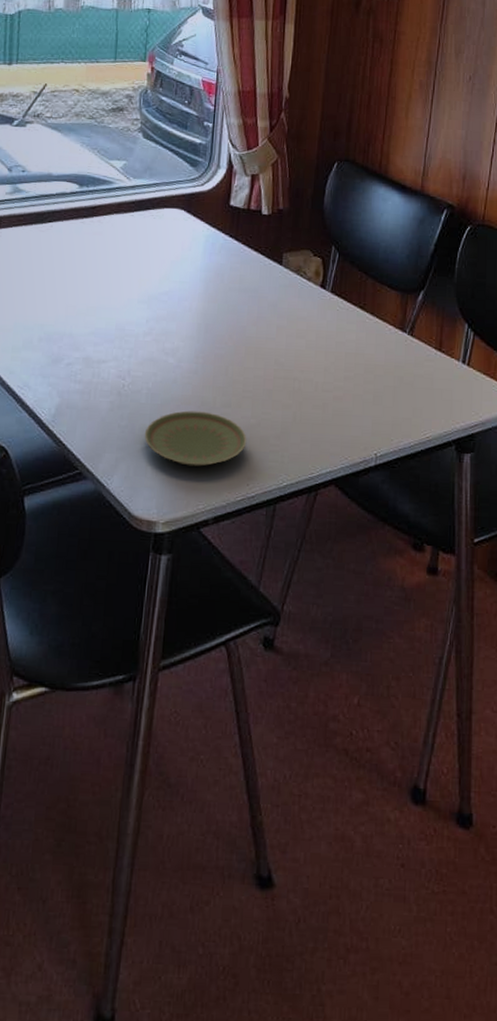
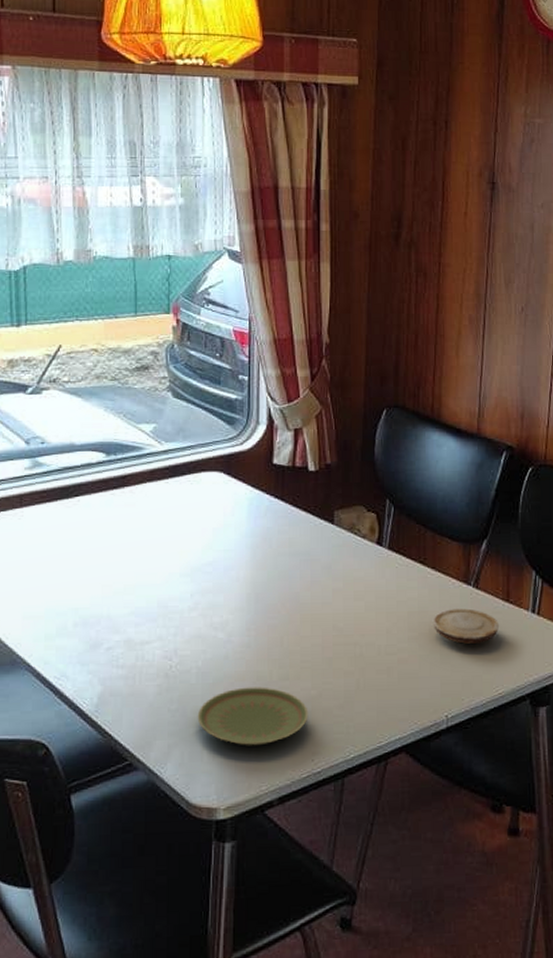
wood slice: none [368,353,431,388] -> present [432,608,500,644]

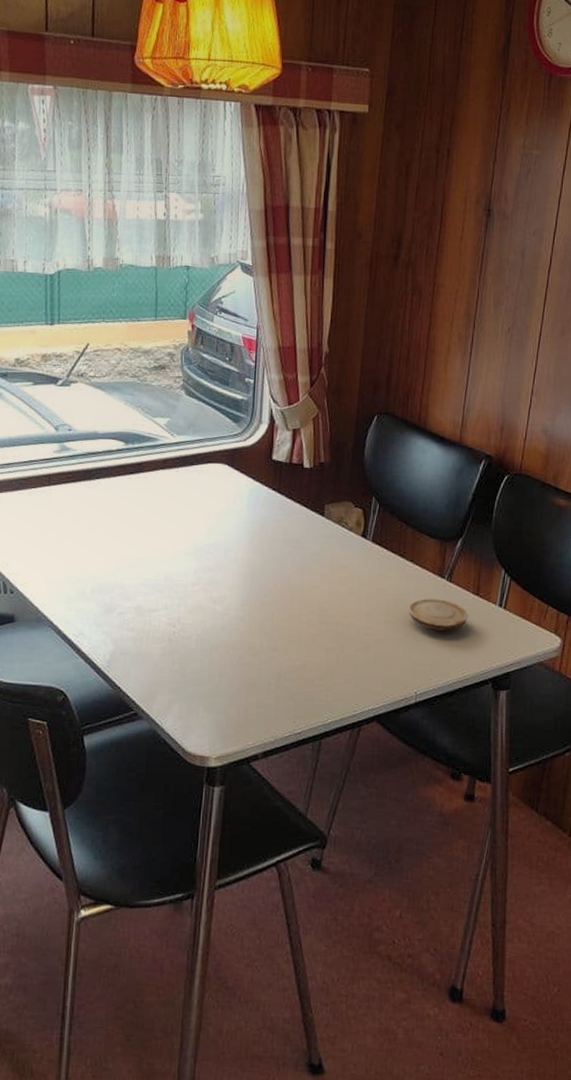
plate: present [197,687,309,746] -> none [195,655,293,706]

